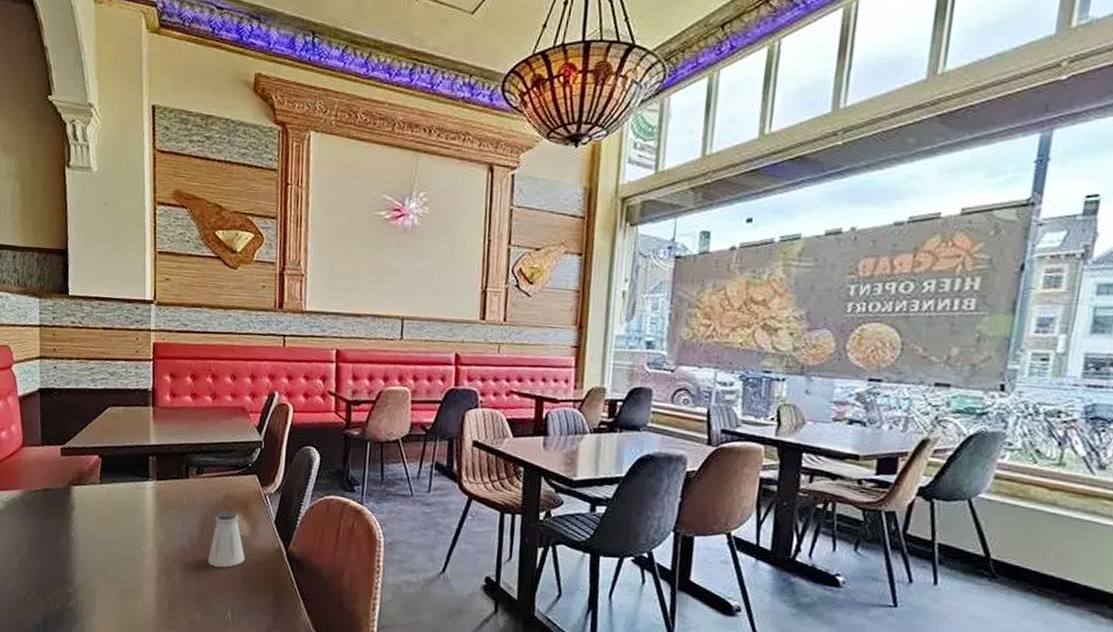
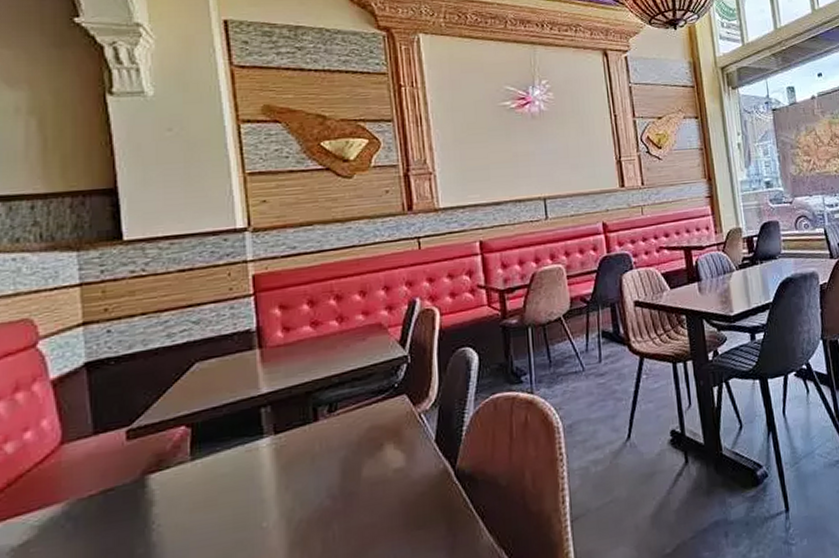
saltshaker: present [207,510,245,568] -> none [355,443,404,517]

